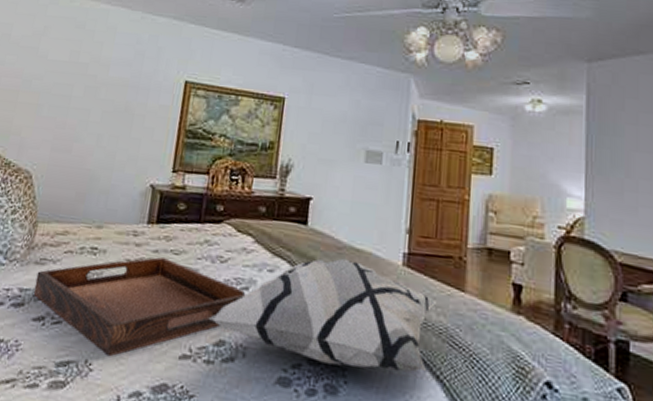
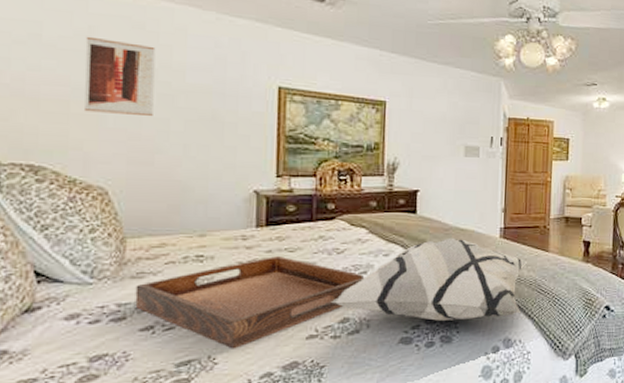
wall art: none [28,35,90,107] -> present [84,36,156,117]

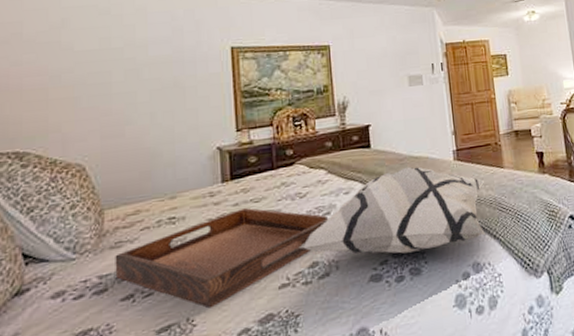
wall art: present [84,36,156,117] -> none [60,27,121,96]

